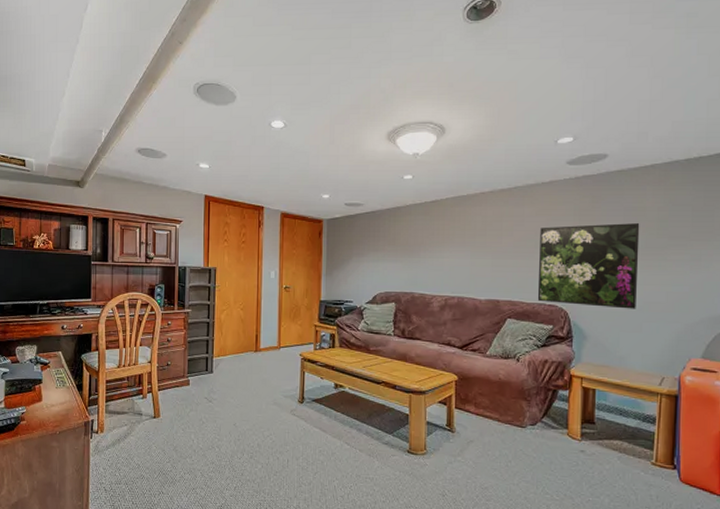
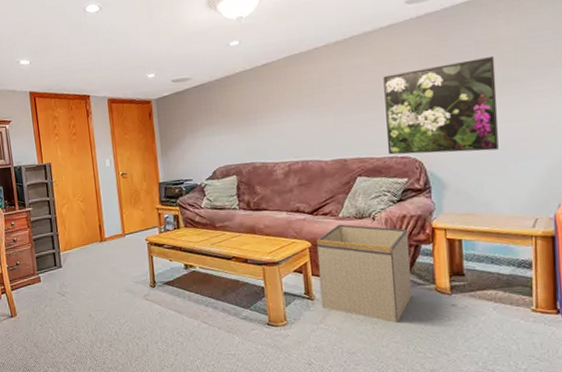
storage bin: none [461,361,549,463] -> present [316,224,412,323]

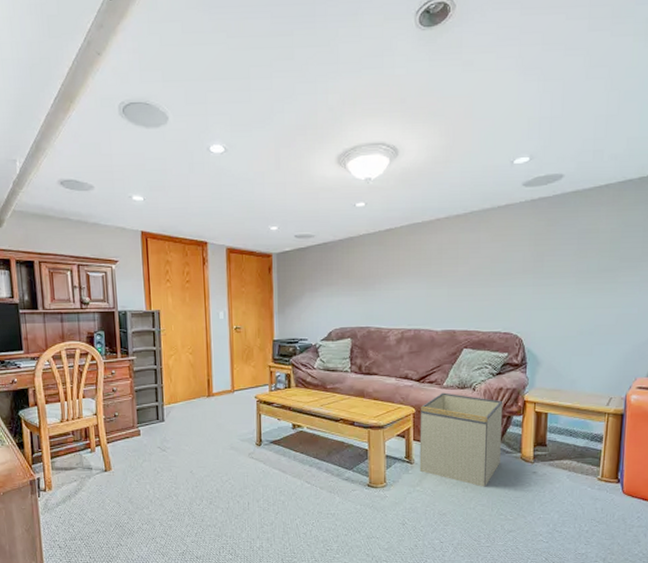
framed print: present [383,55,499,155] -> none [493,245,593,333]

